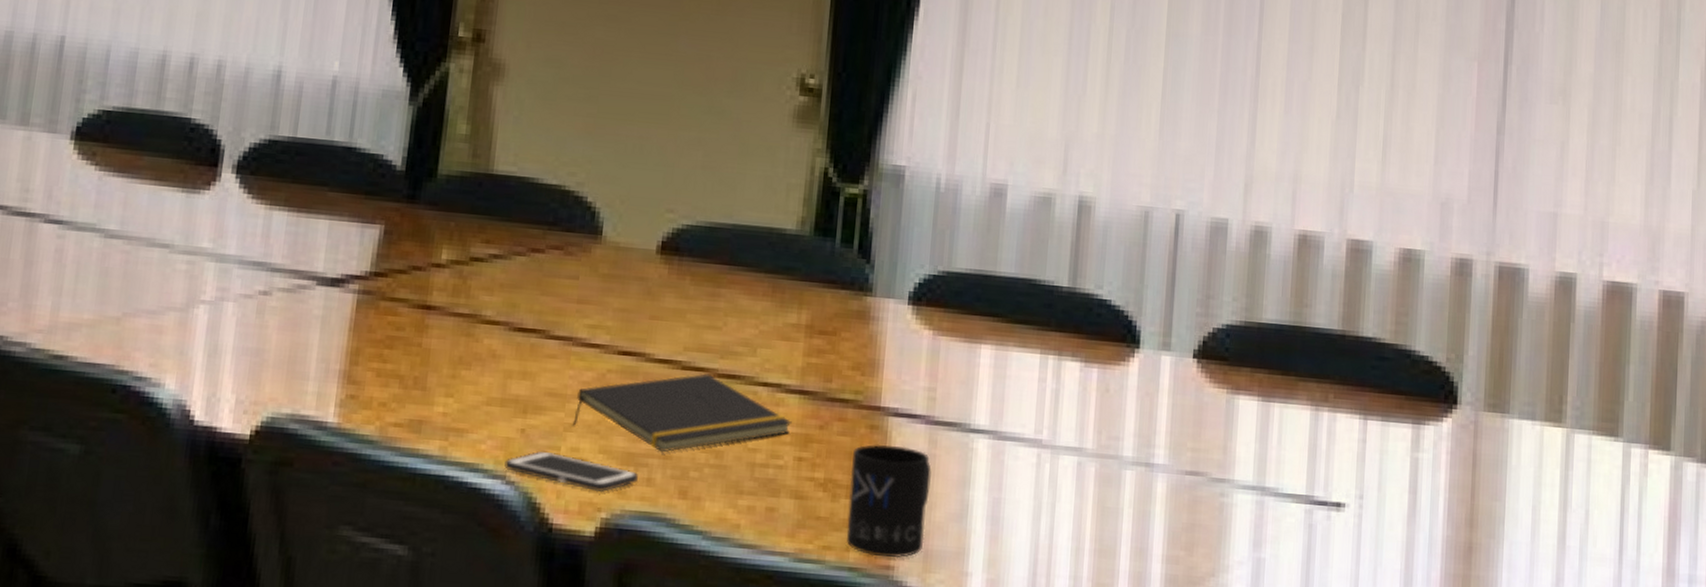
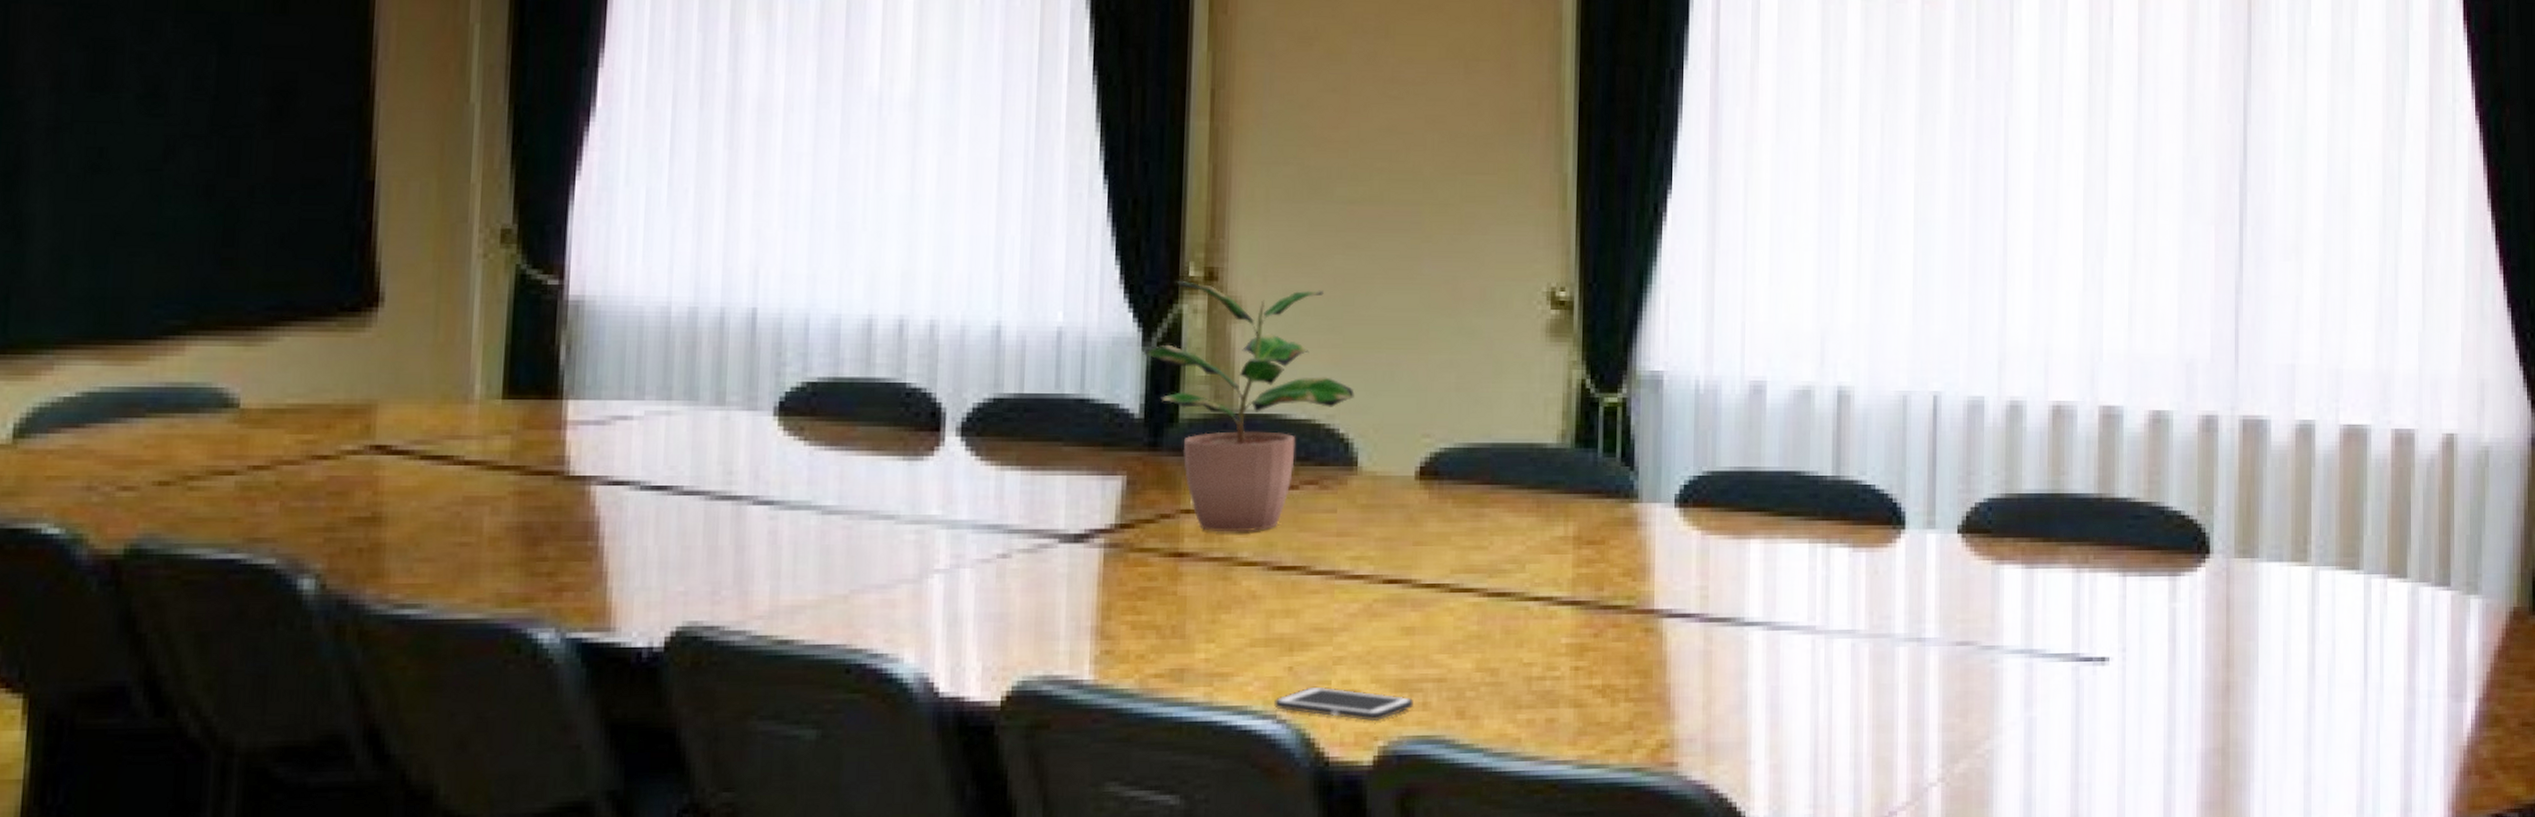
potted plant: none [409,39,605,291] -> present [1143,280,1354,533]
notepad: present [572,373,792,453] -> none [1341,594,1566,676]
mug: present [846,444,932,558] -> none [1628,645,1709,755]

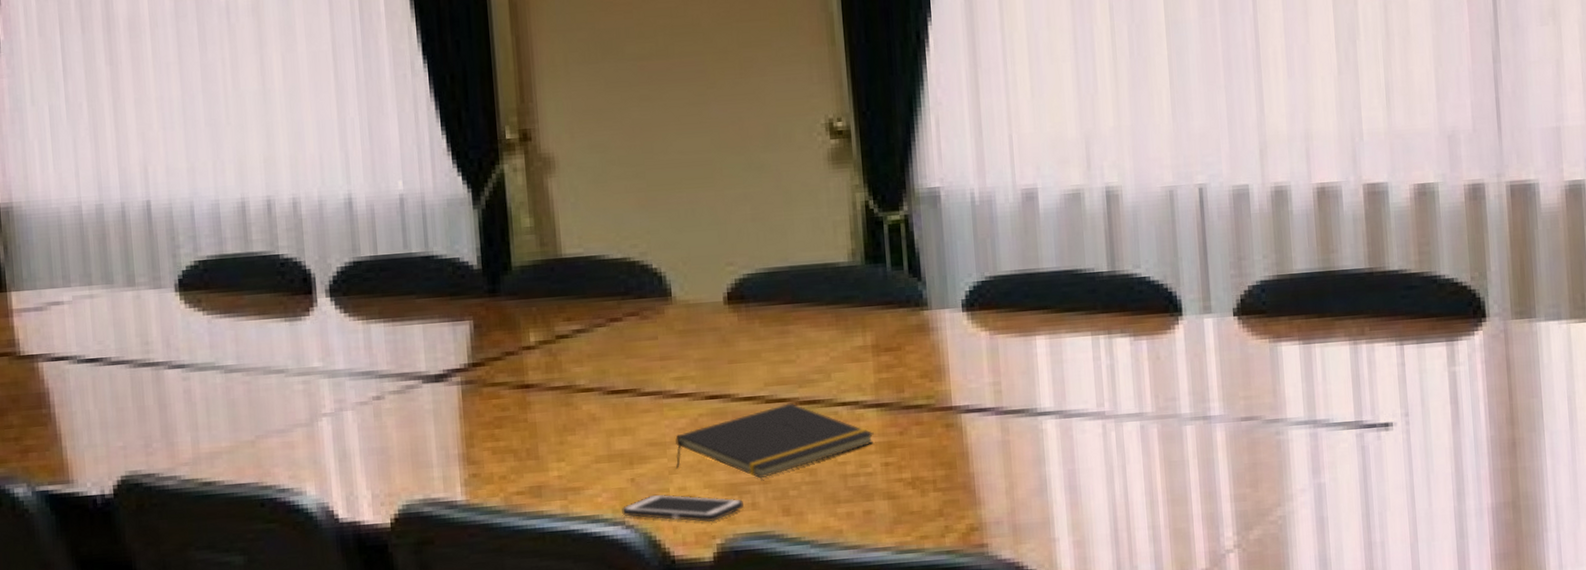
potted plant: present [1143,280,1354,533] -> none [474,141,662,364]
notepad: none [1341,594,1566,676] -> present [675,403,874,479]

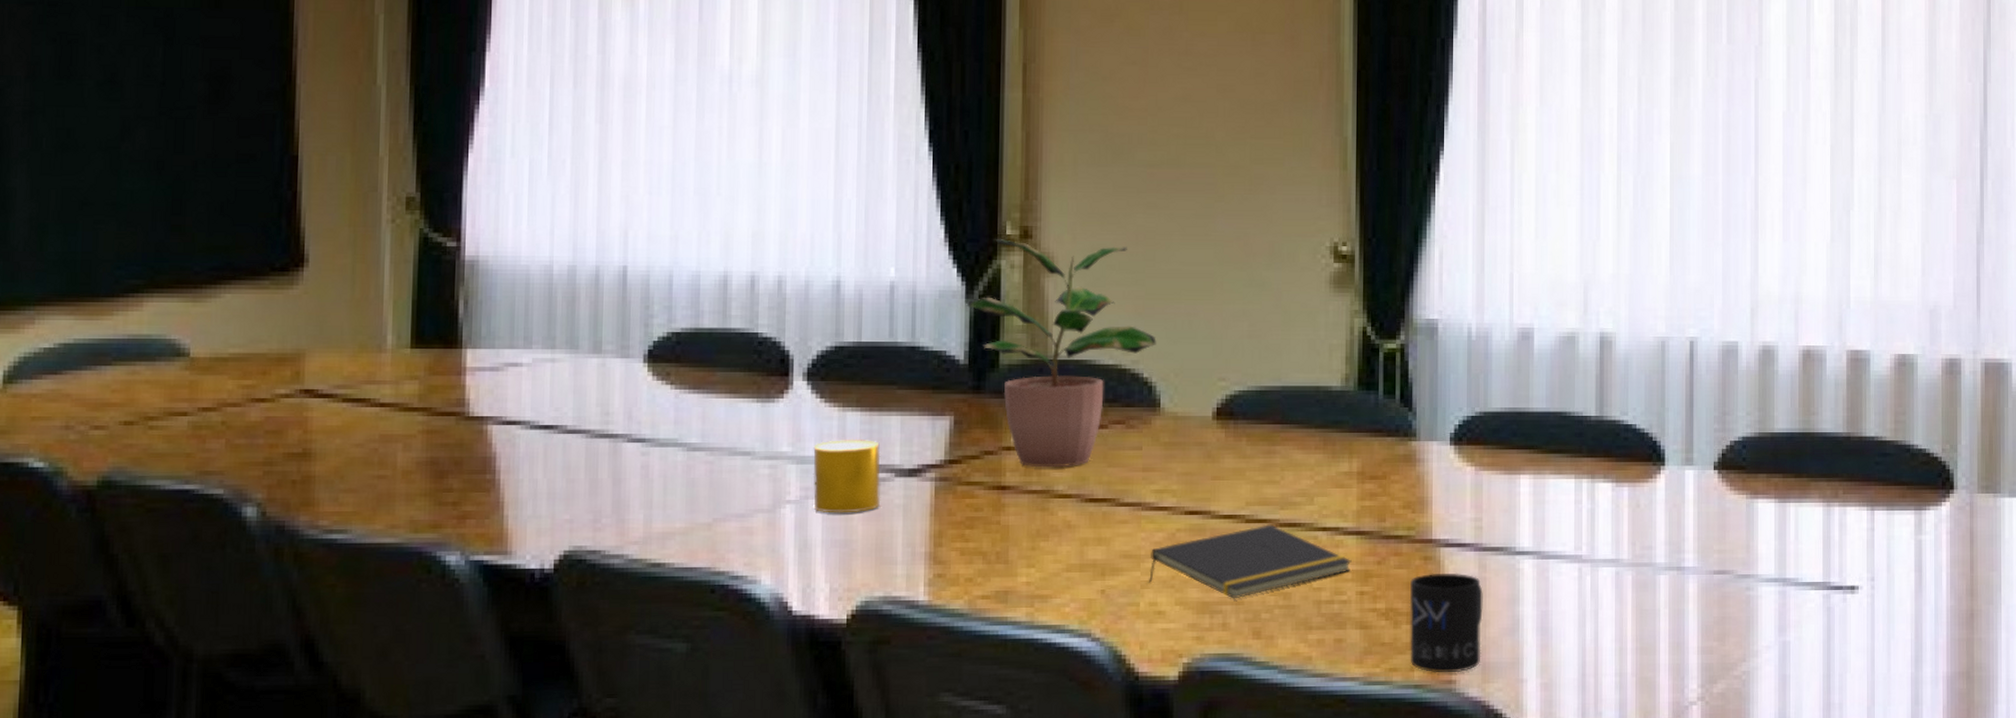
cup: none [342,349,412,423] -> present [813,438,881,513]
potted plant: none [474,141,662,364] -> present [966,238,1156,468]
cell phone: present [622,494,744,523] -> none [1089,608,1214,640]
mug: none [934,437,1011,538] -> present [1409,572,1483,673]

